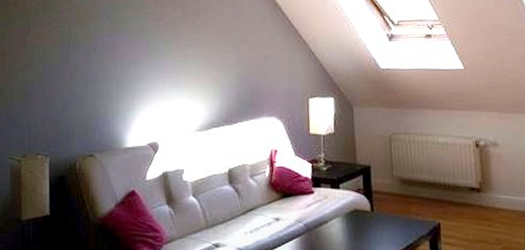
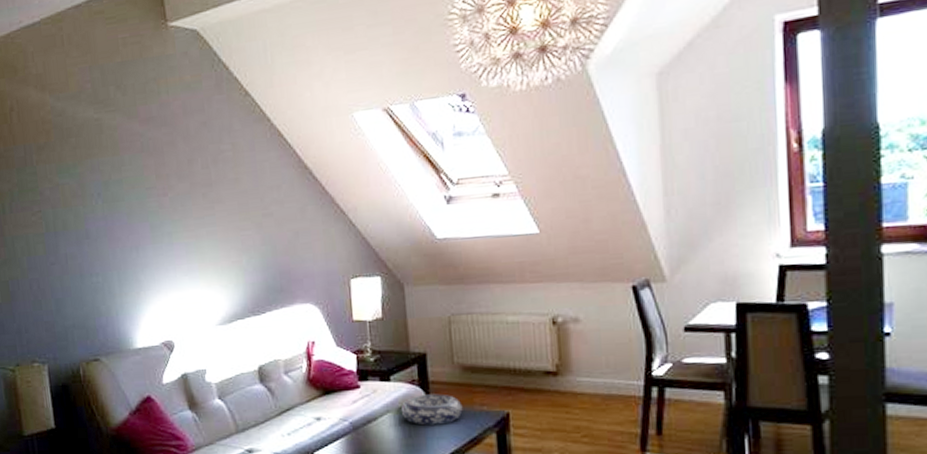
decorative bowl: none [348,202,401,231] -> present [400,394,463,426]

